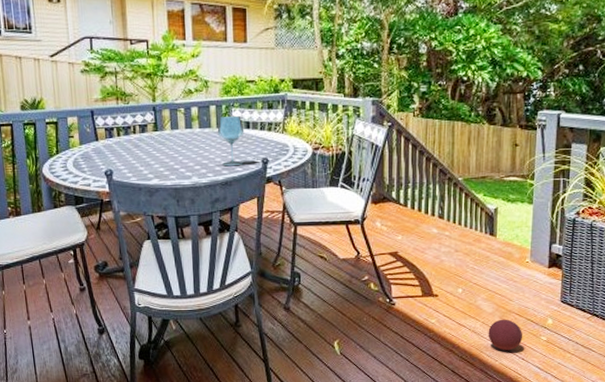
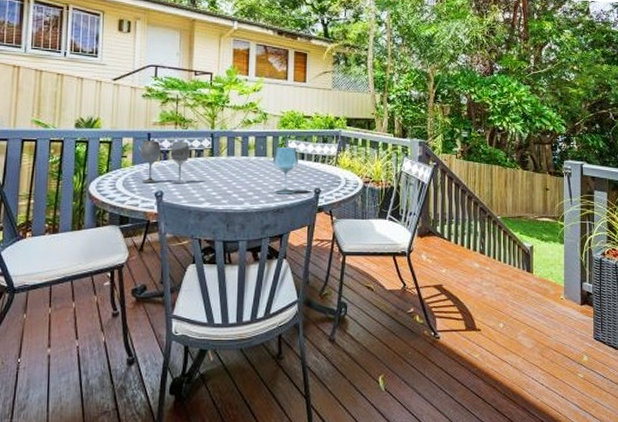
wineglass: none [86,117,135,162] -> present [141,139,190,183]
ball: present [488,319,523,351] -> none [529,355,562,388]

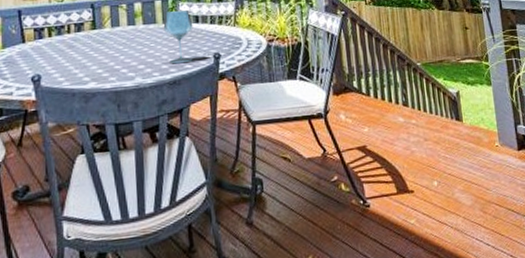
wineglass: present [141,139,190,183] -> none [11,16,69,67]

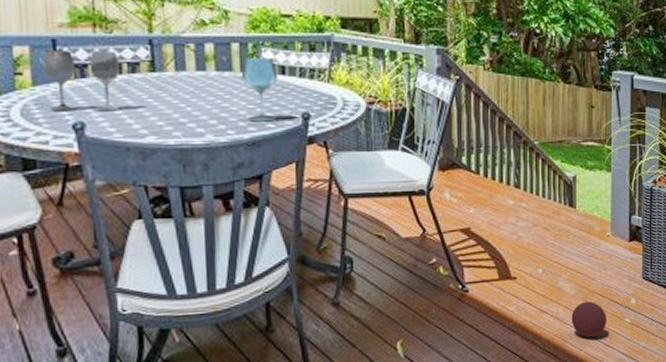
wineglass: none [11,16,69,67] -> present [43,48,121,110]
ball: none [471,211,507,248] -> present [571,301,607,338]

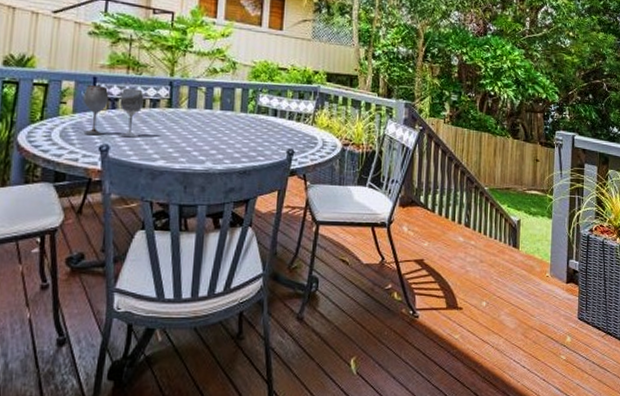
wine glass: present [241,57,279,122] -> none [240,100,271,155]
ball: present [571,301,607,338] -> none [510,336,544,371]

